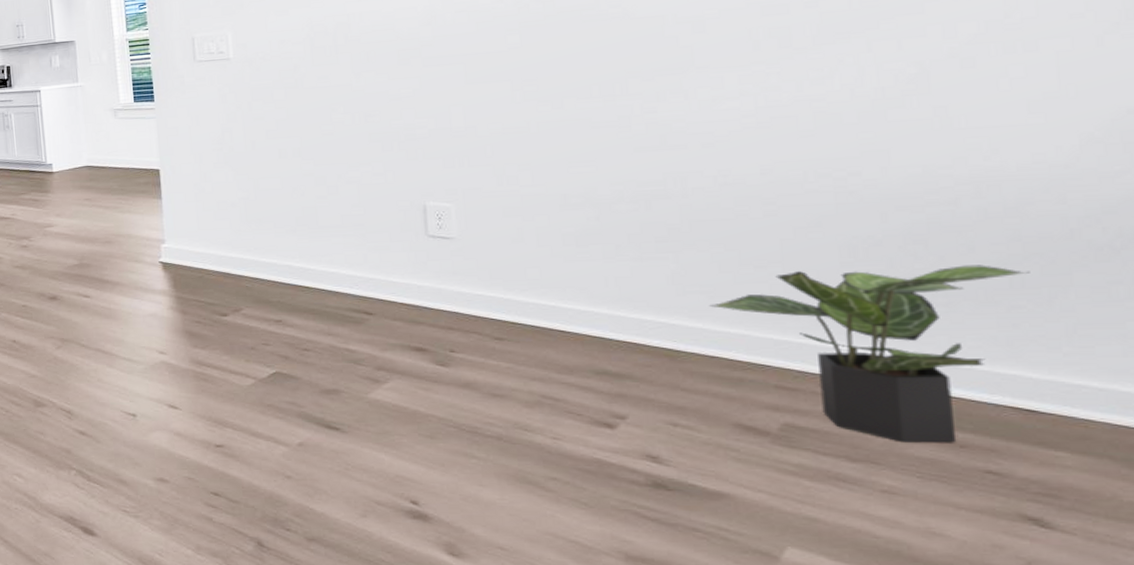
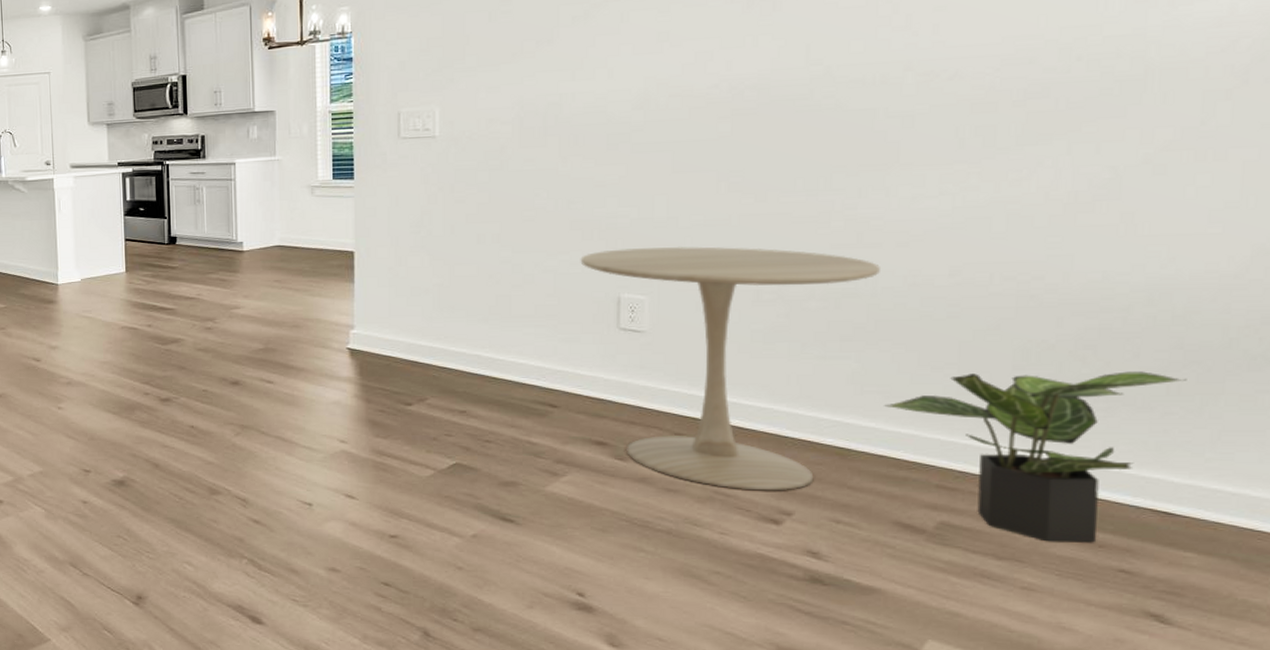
side table: none [382,153,688,394] -> present [580,246,880,491]

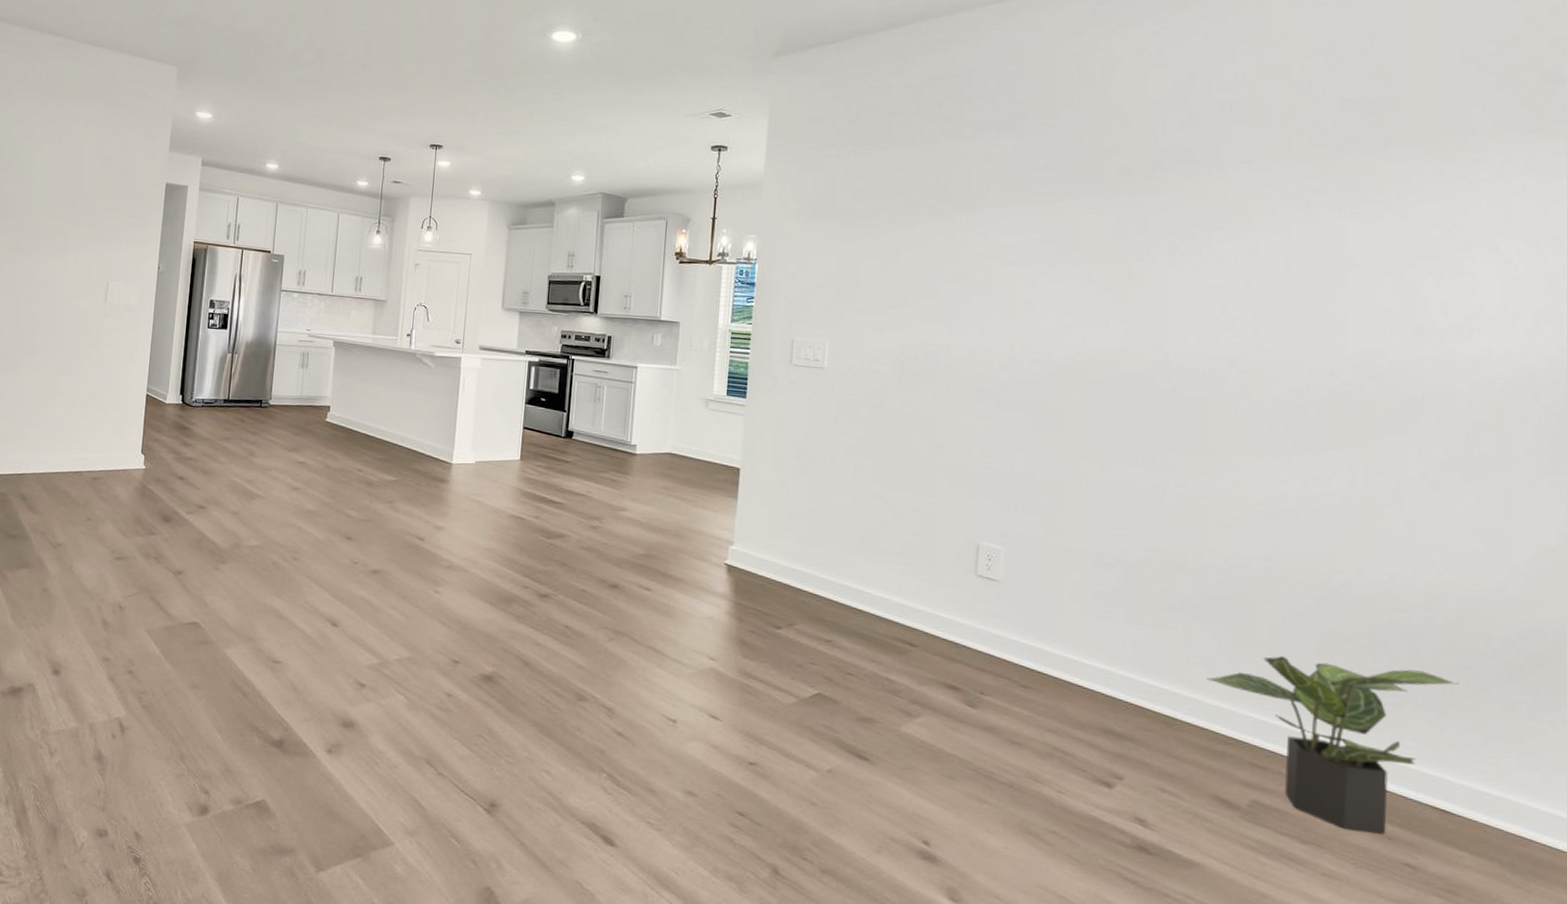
side table: present [580,246,880,491] -> none [945,497,1206,754]

